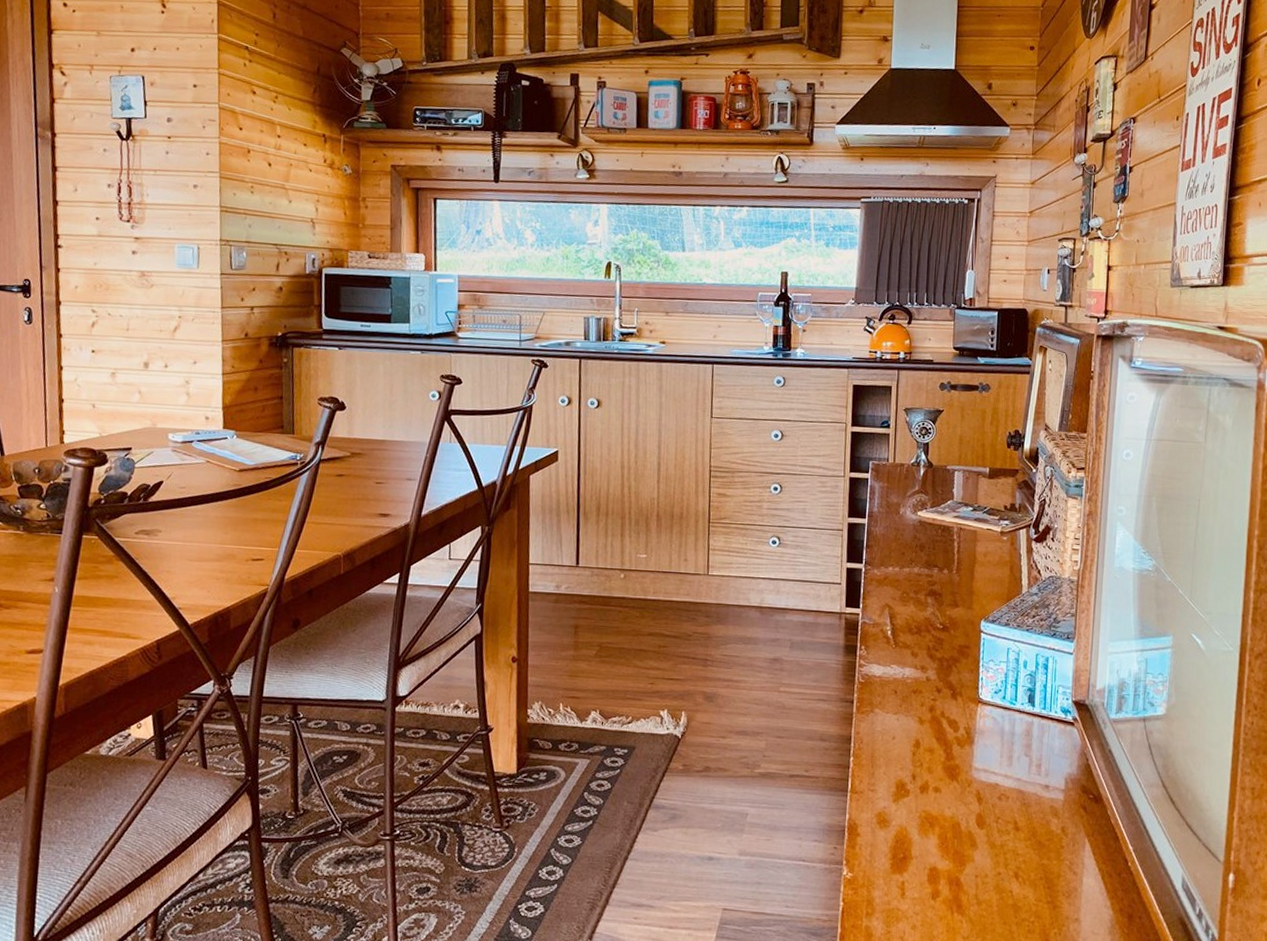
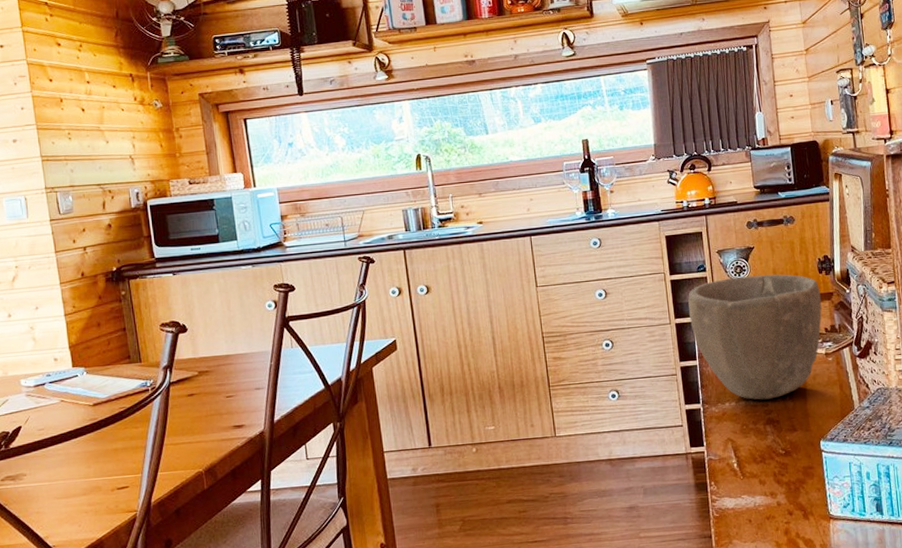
bowl: none [865,438,1006,570] -> present [688,274,822,400]

